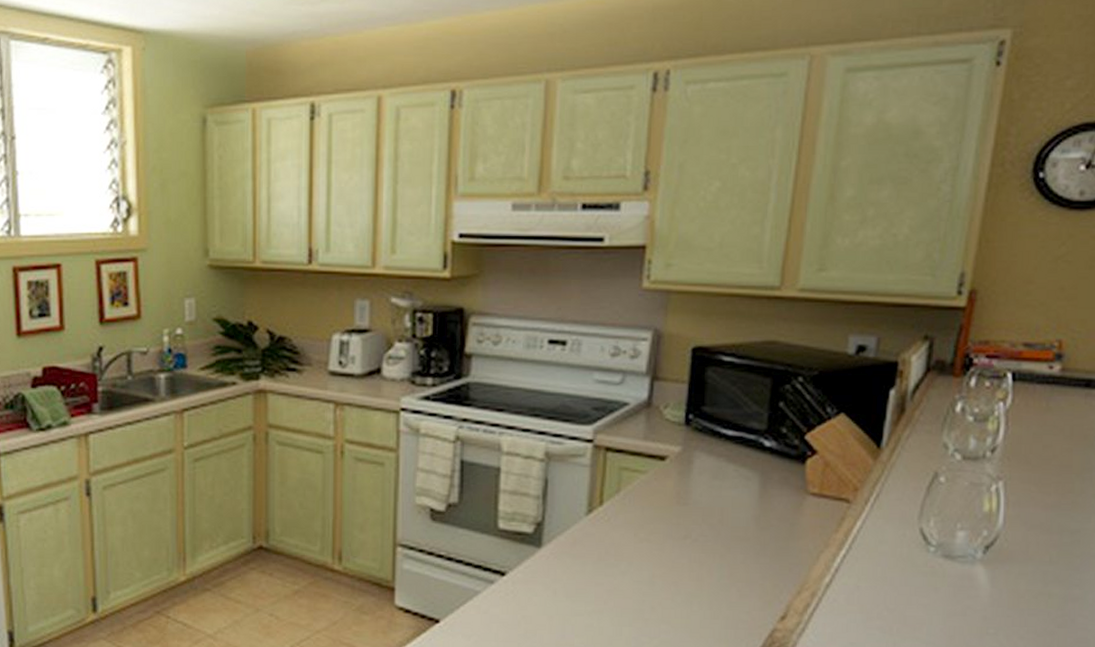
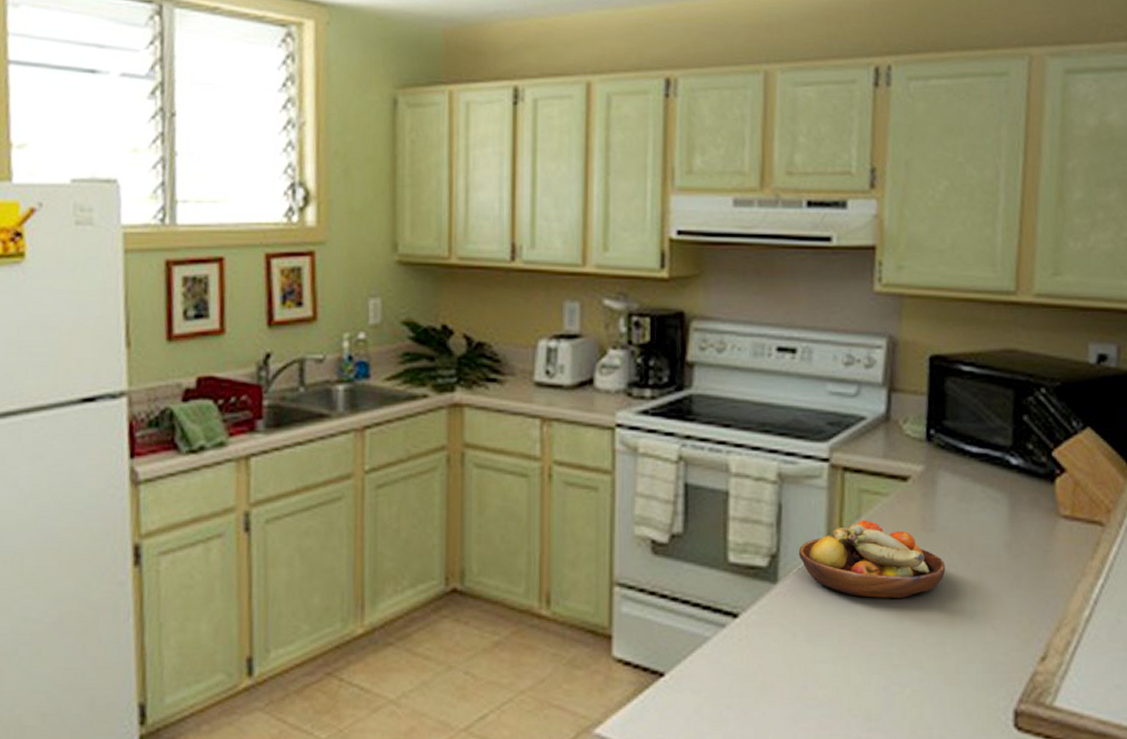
fruit bowl: none [561,494,697,563] -> present [798,520,946,599]

